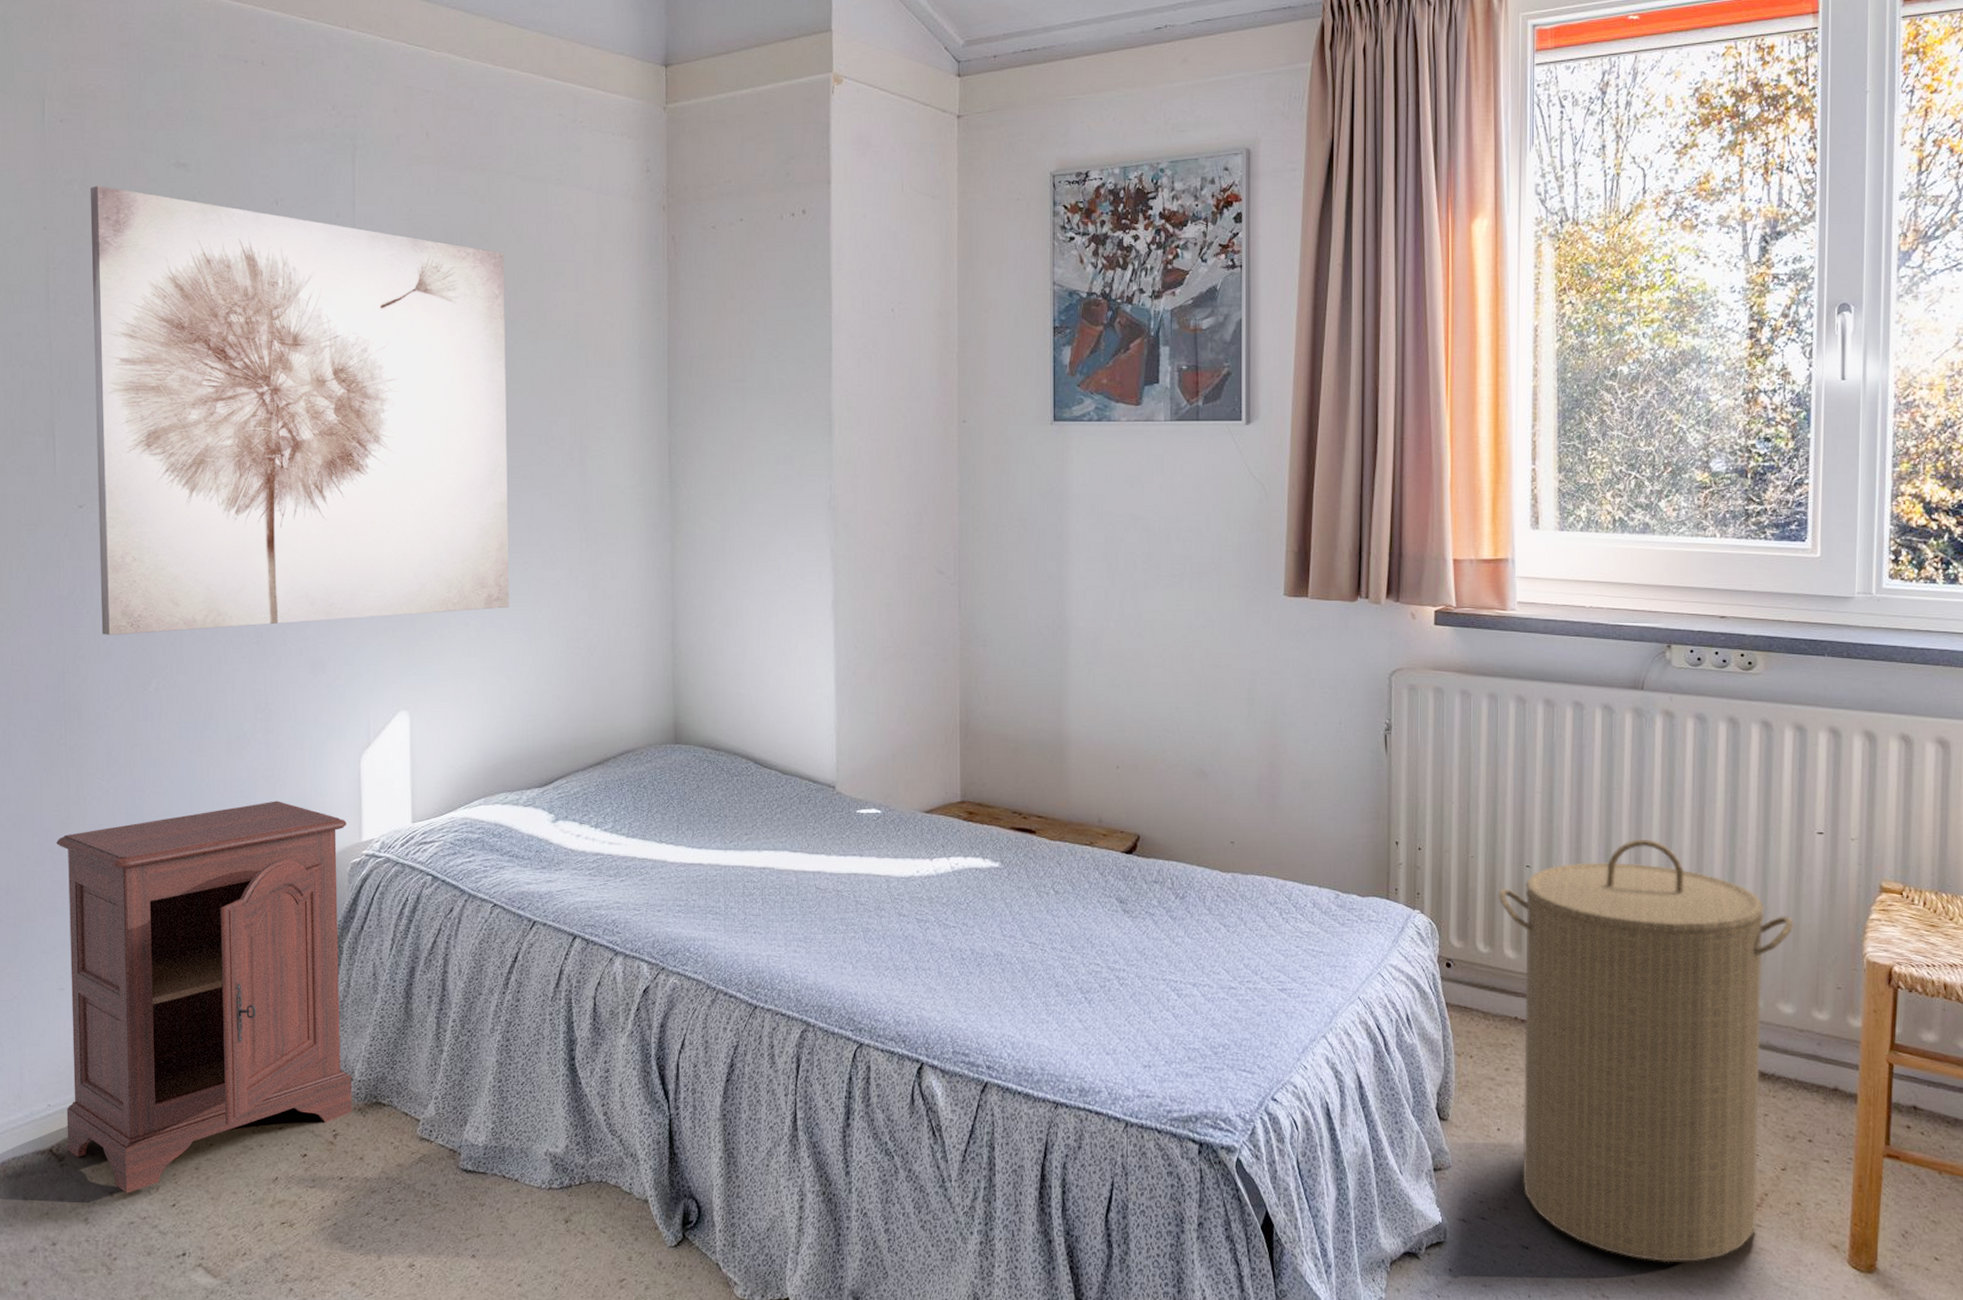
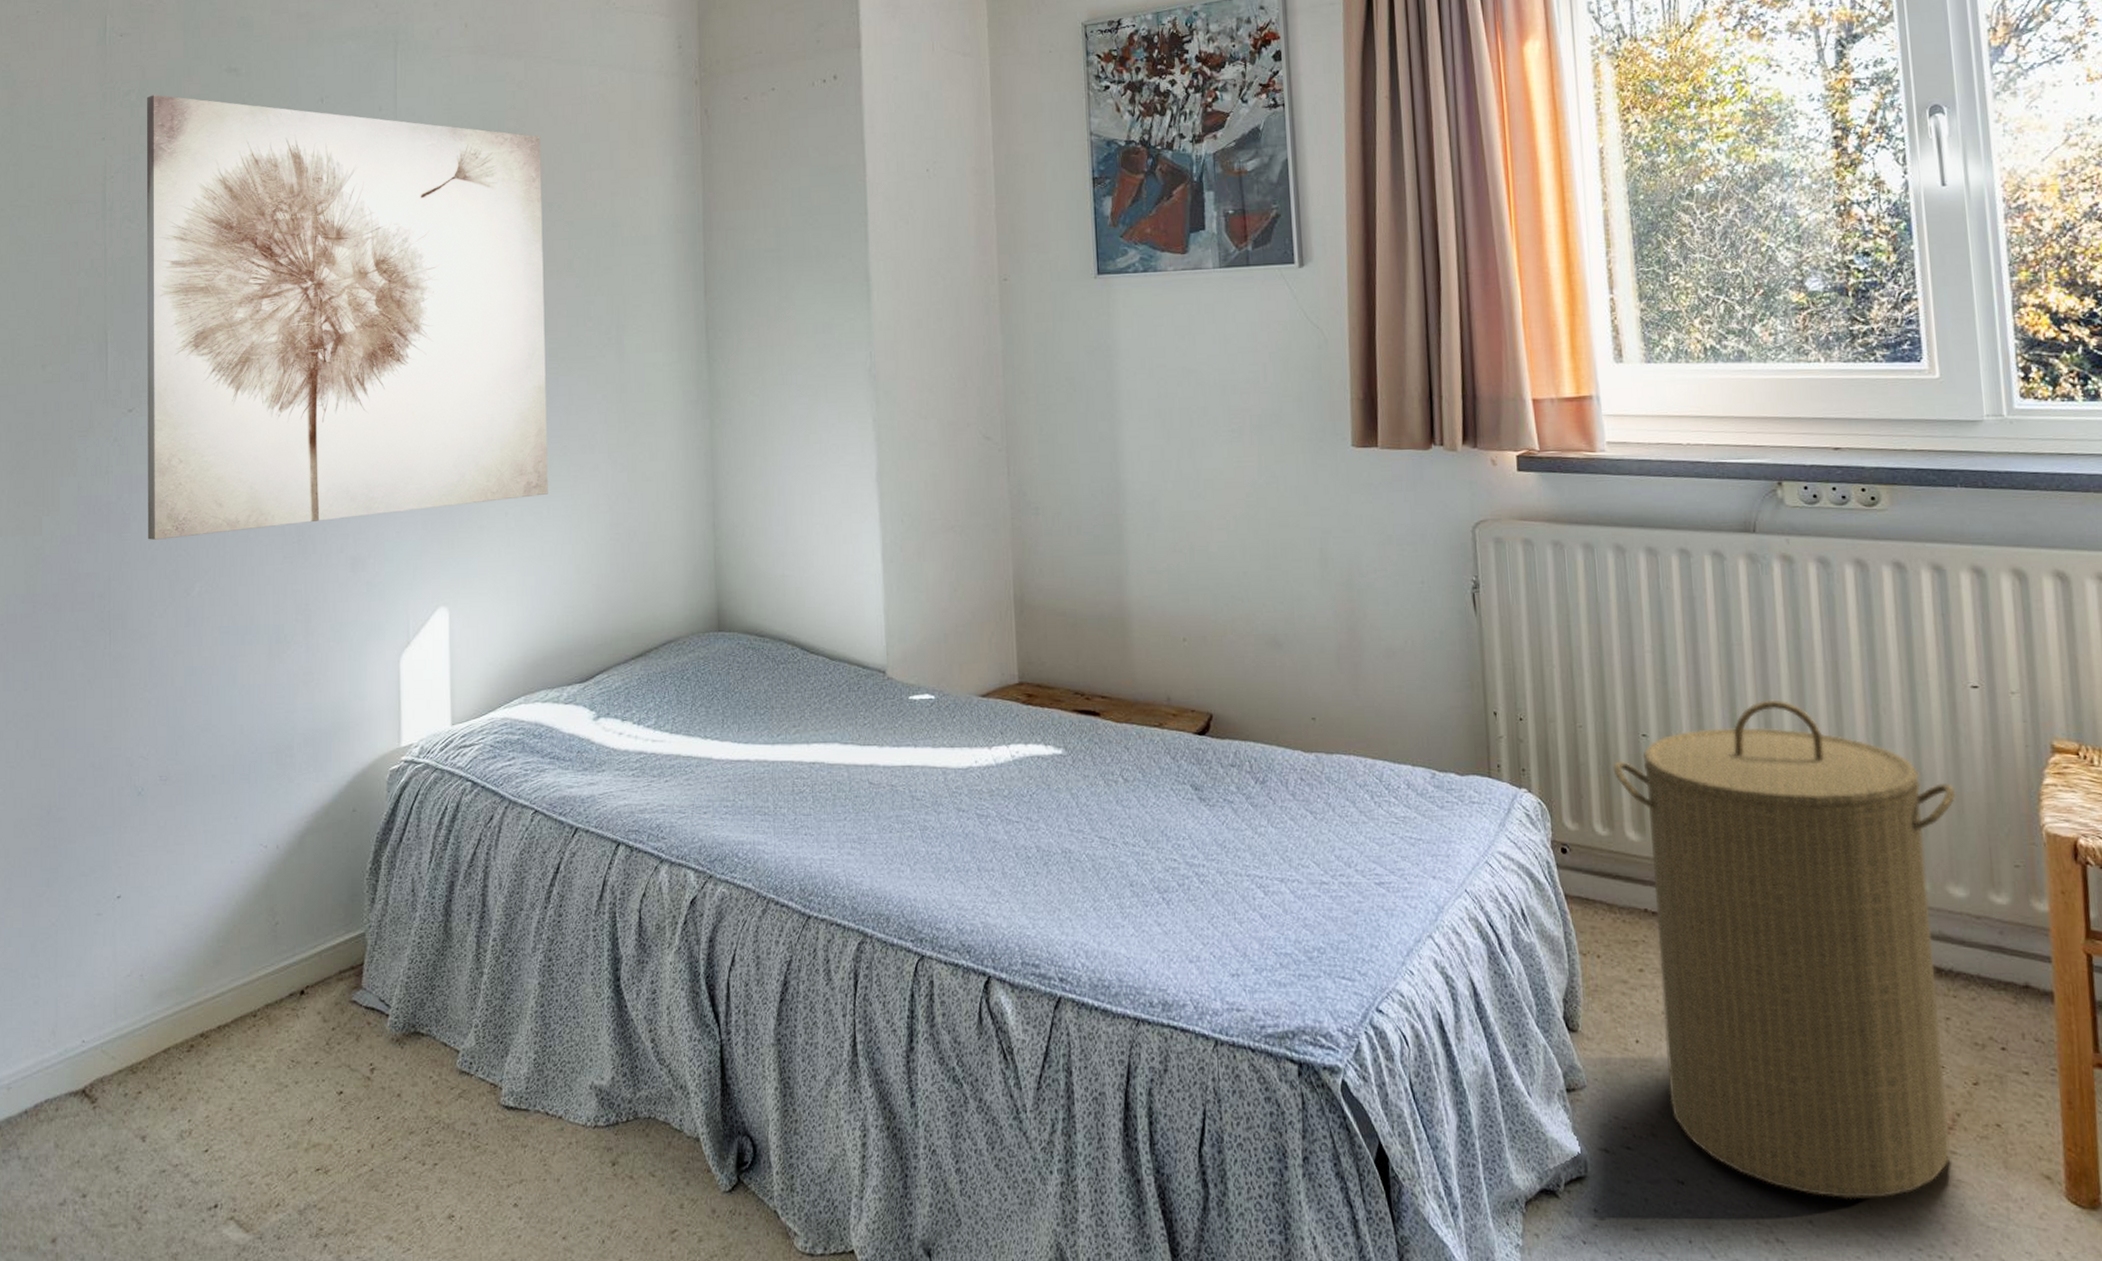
nightstand: present [56,801,352,1194] -> none [98,706,390,1139]

